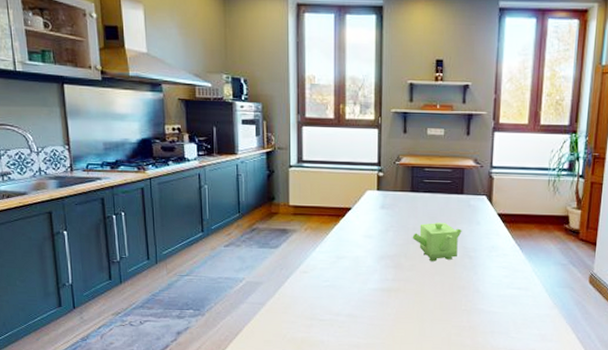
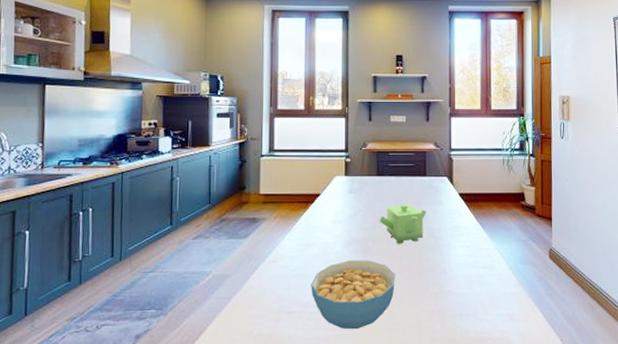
cereal bowl: none [342,275,427,339] -> present [311,260,395,330]

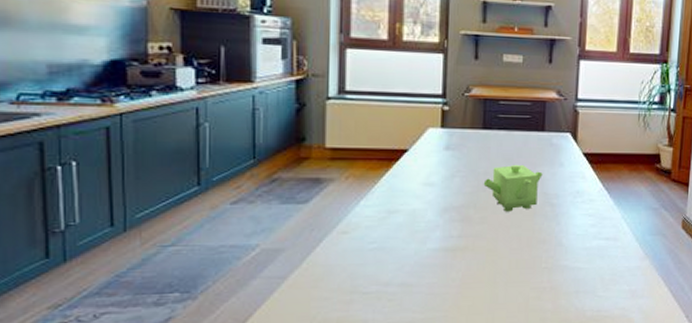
cereal bowl: present [311,260,395,330] -> none [393,231,501,311]

